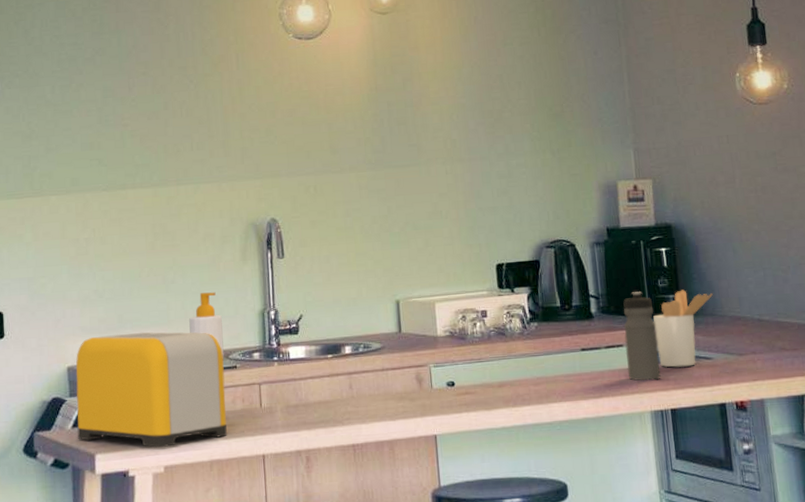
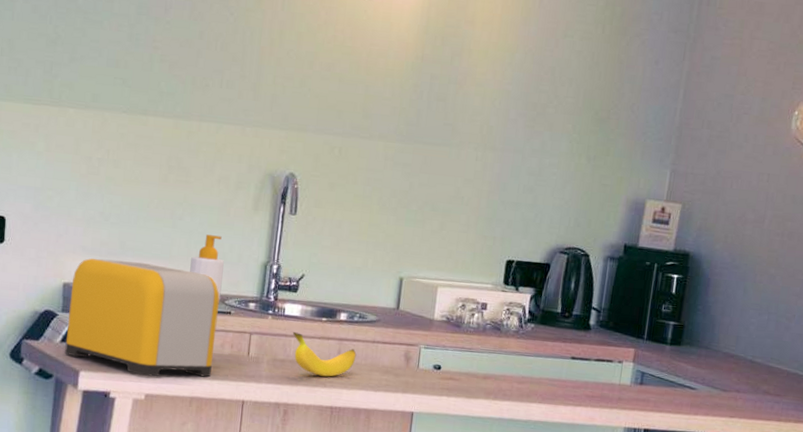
banana: none [300,374,369,415] -> present [292,332,357,377]
water bottle: present [623,291,661,381] -> none [611,312,652,400]
utensil holder: present [653,289,713,368] -> none [644,318,713,393]

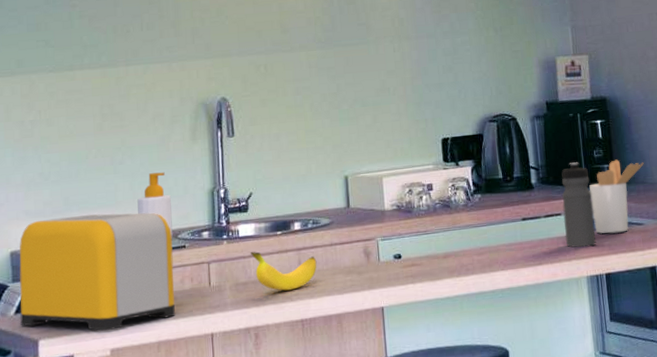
water bottle: none [611,312,652,400] -> present [561,162,597,248]
utensil holder: none [644,318,713,393] -> present [589,159,644,234]

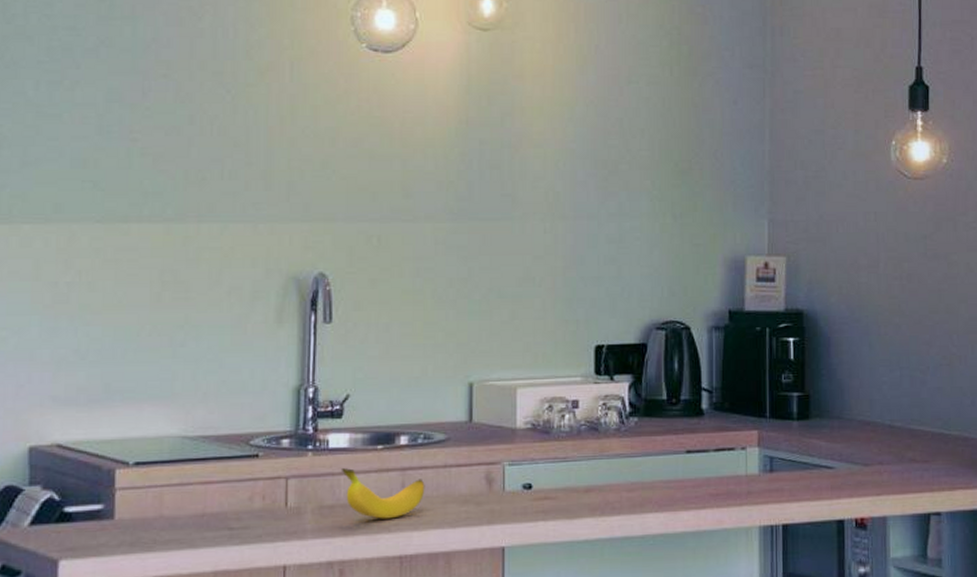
toaster: present [19,212,175,331] -> none [36,406,242,553]
soap bottle: present [137,172,173,238] -> none [200,360,244,443]
water bottle: present [561,162,597,248] -> none [737,387,775,491]
utensil holder: present [589,159,644,234] -> none [773,387,842,477]

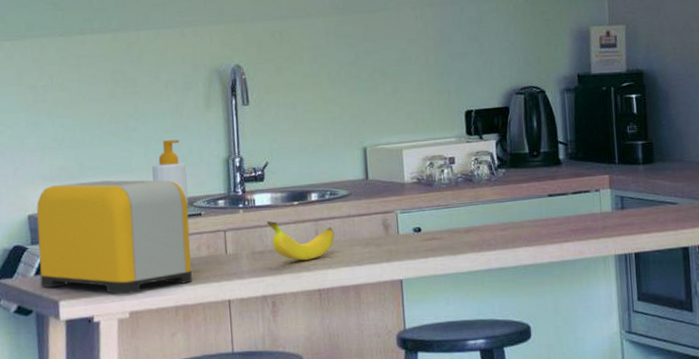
toaster: none [36,406,242,553] -> present [36,180,192,294]
soap bottle: none [200,360,244,443] -> present [152,139,189,205]

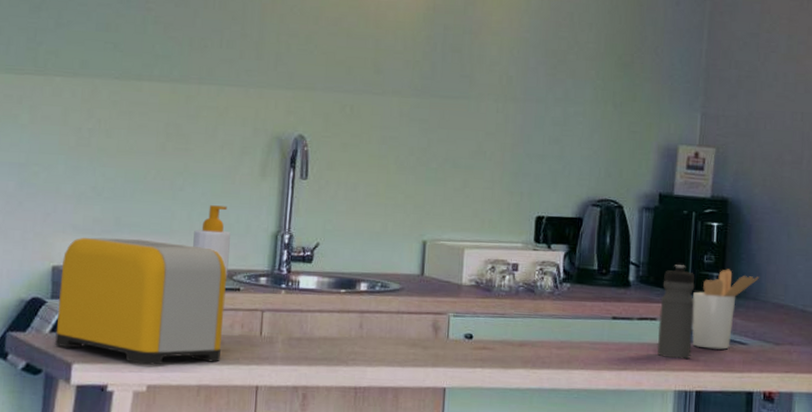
banana: present [266,221,335,261] -> none [308,307,380,354]
water bottle: none [591,138,626,226] -> present [657,265,695,360]
utensil holder: none [621,136,681,213] -> present [692,269,759,350]

